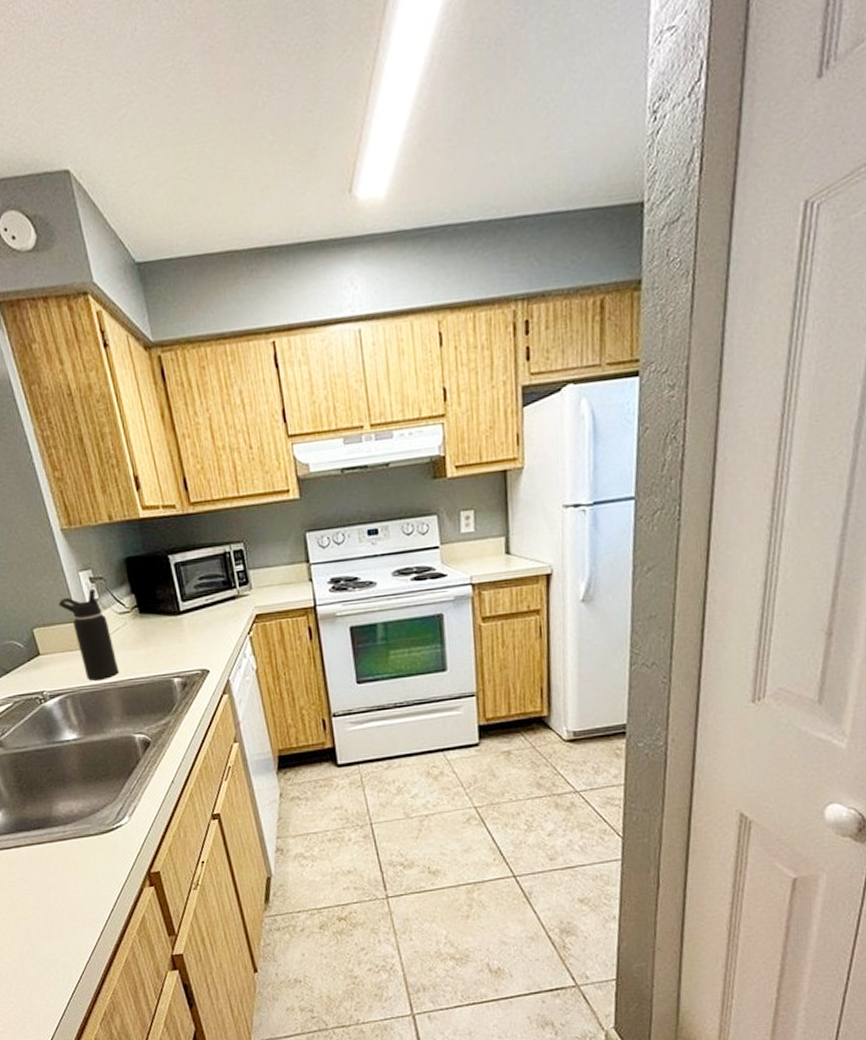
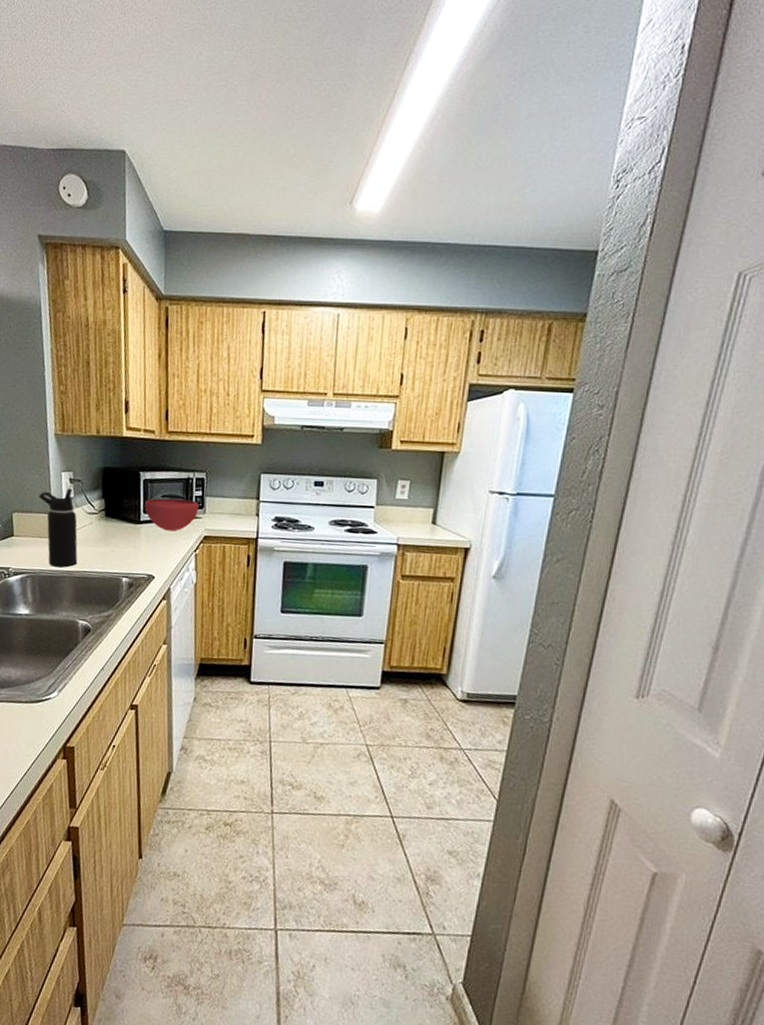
bowl: none [181,576,244,617] -> present [144,498,199,531]

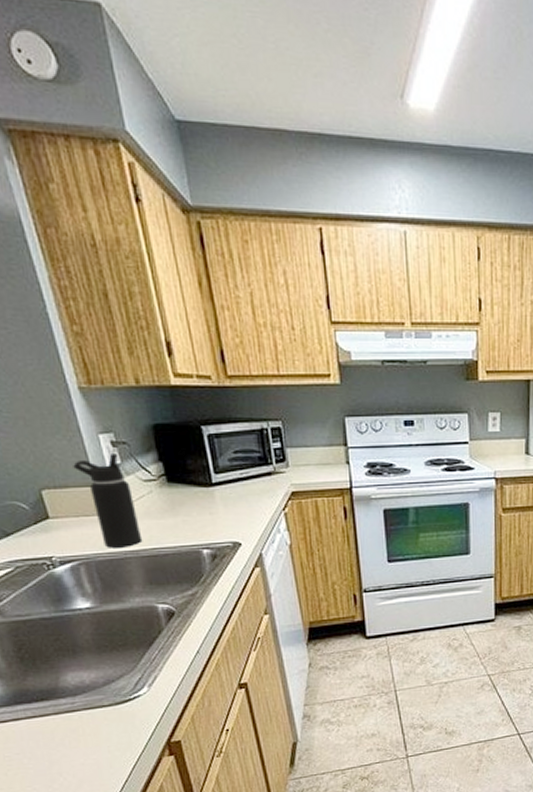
bowl: present [144,498,199,531] -> none [214,453,280,491]

